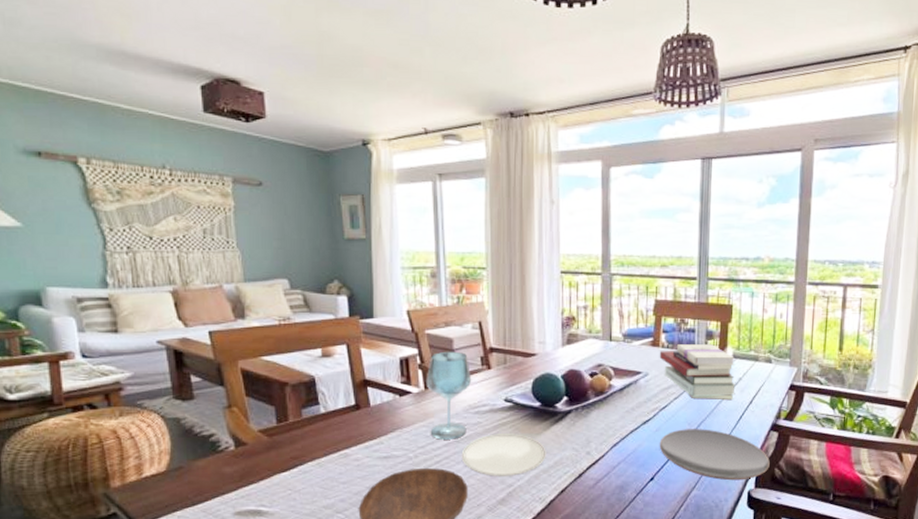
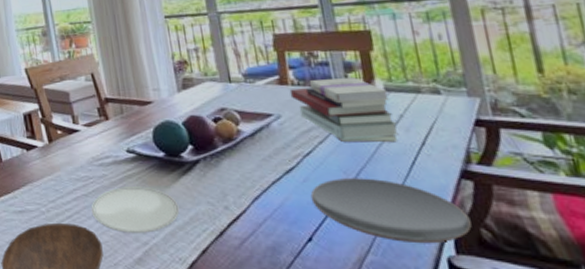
wine glass: present [426,351,472,440] -> none [48,104,93,194]

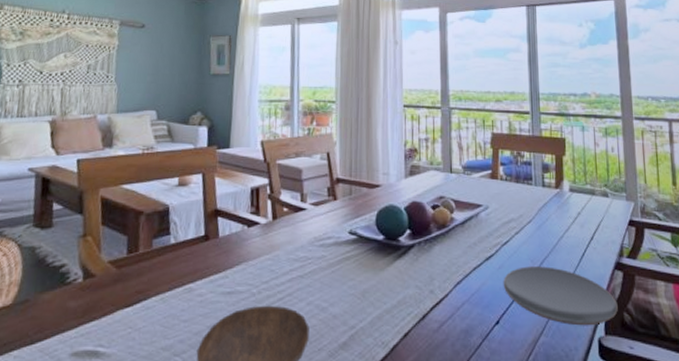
plate: present [91,186,180,233] -> none [304,269,389,316]
books: present [289,77,399,142] -> none [498,177,576,235]

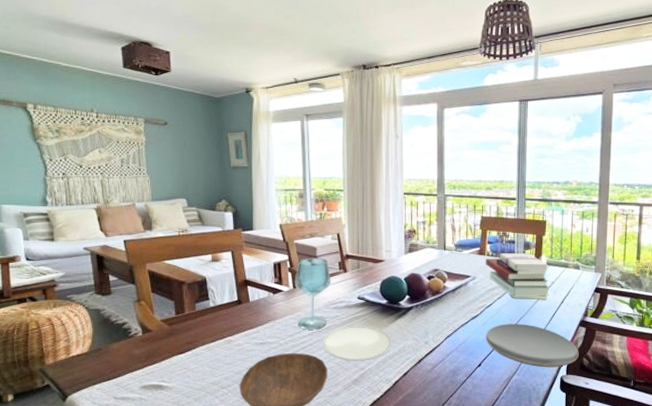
wine glass: none [274,181,318,274] -> present [294,257,332,330]
plate: none [304,269,389,316] -> present [322,326,392,361]
books: none [498,177,576,235] -> present [485,253,549,299]

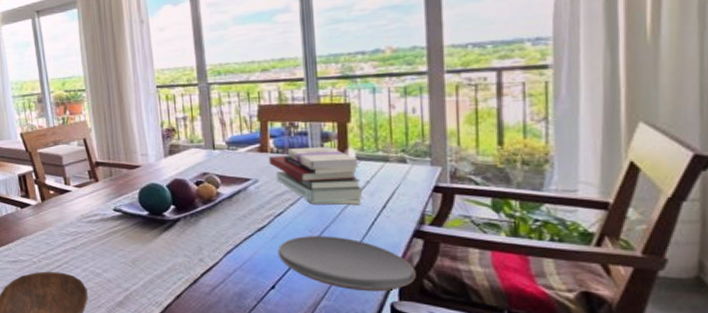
wine glass: present [294,257,332,330] -> none [41,167,82,246]
plate: present [322,326,392,361] -> none [78,241,159,281]

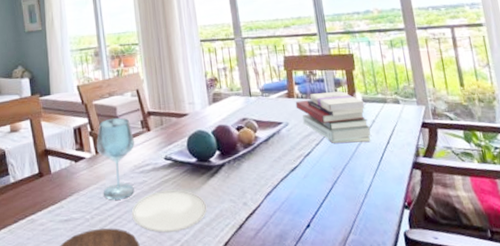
wine glass: none [41,167,82,246] -> present [96,117,135,200]
plate: none [78,241,159,281] -> present [131,189,207,233]
plate: present [277,236,416,292] -> none [309,172,420,223]

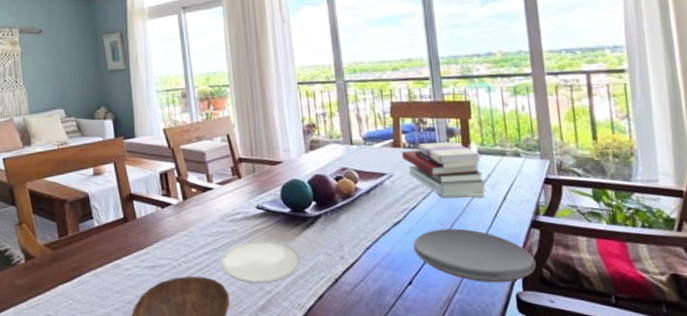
wine glass: present [96,117,135,200] -> none [183,163,225,248]
plate: none [309,172,420,223] -> present [413,228,536,283]

